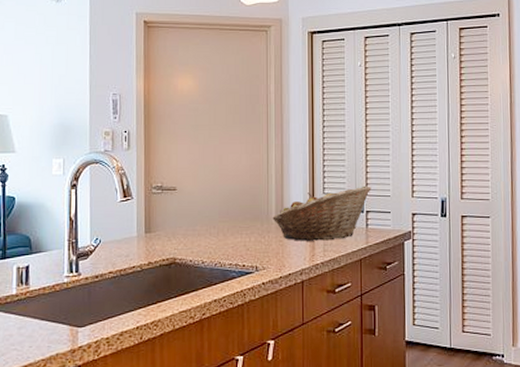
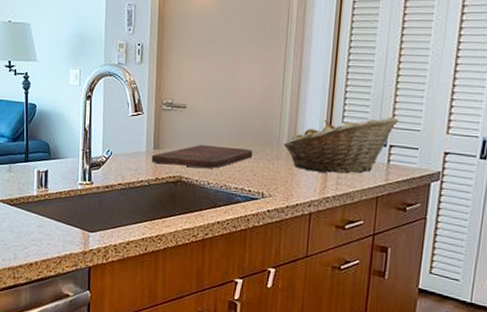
cutting board: none [143,224,244,248] -> present [151,145,253,168]

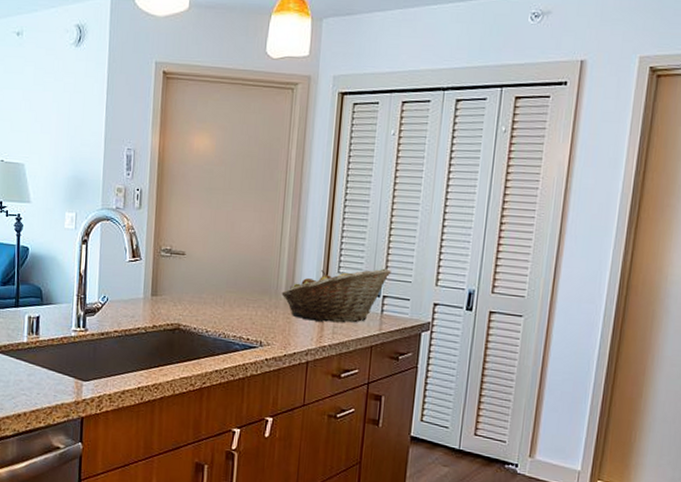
cutting board: present [151,145,253,168] -> none [148,292,252,316]

